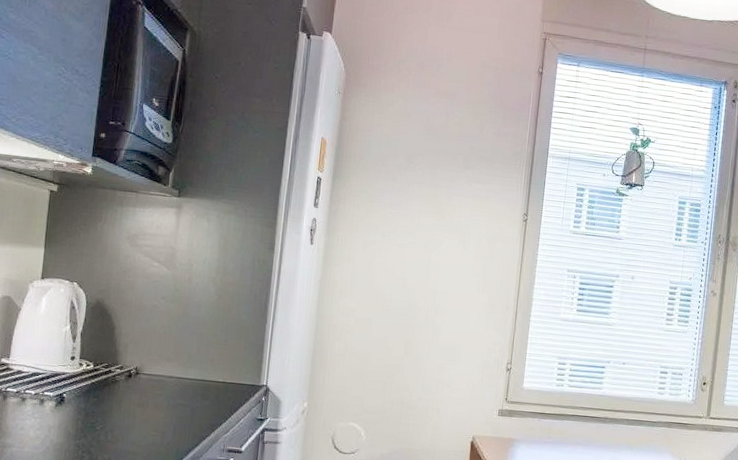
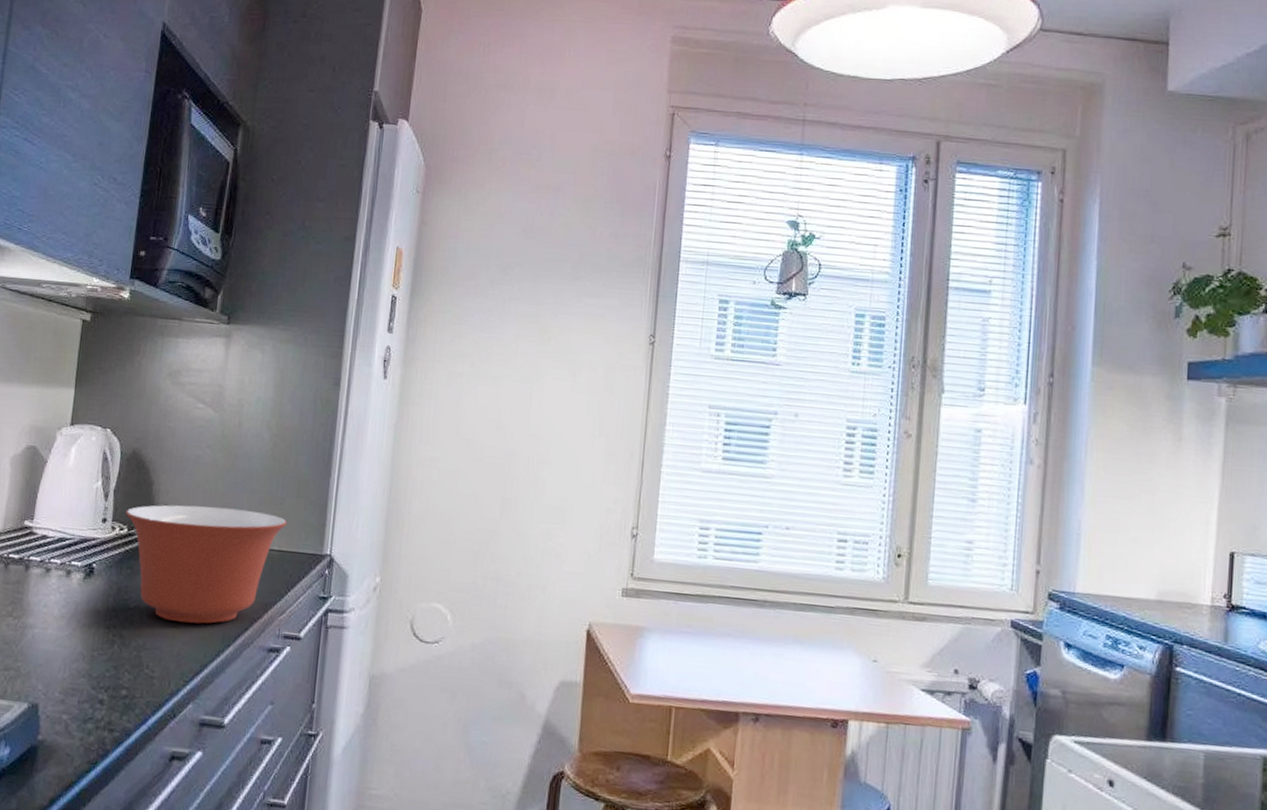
mixing bowl: none [91,345,230,442] -> present [125,505,287,624]

